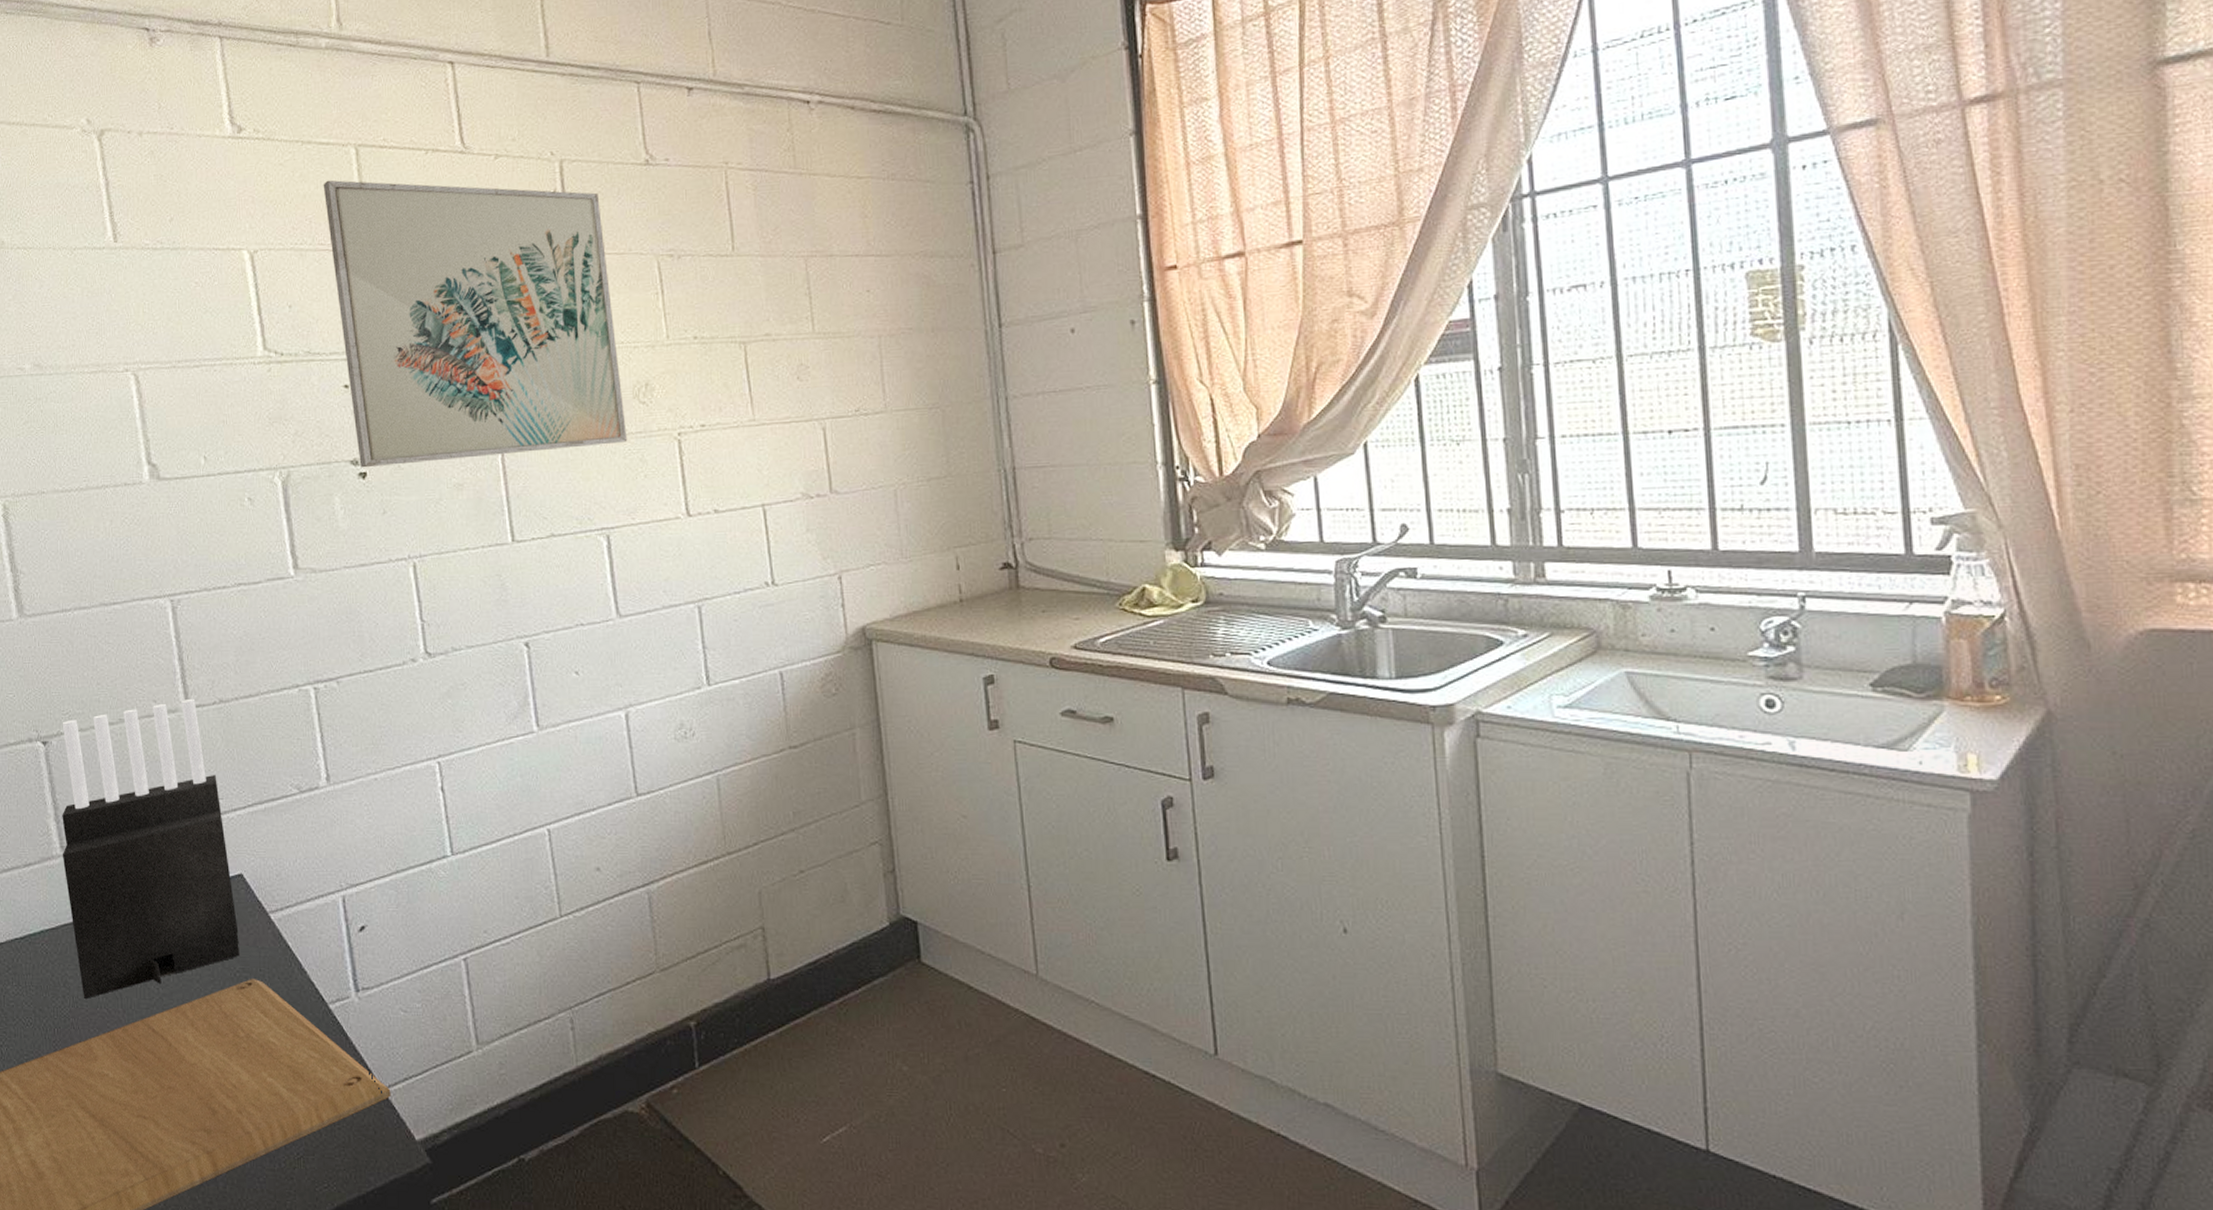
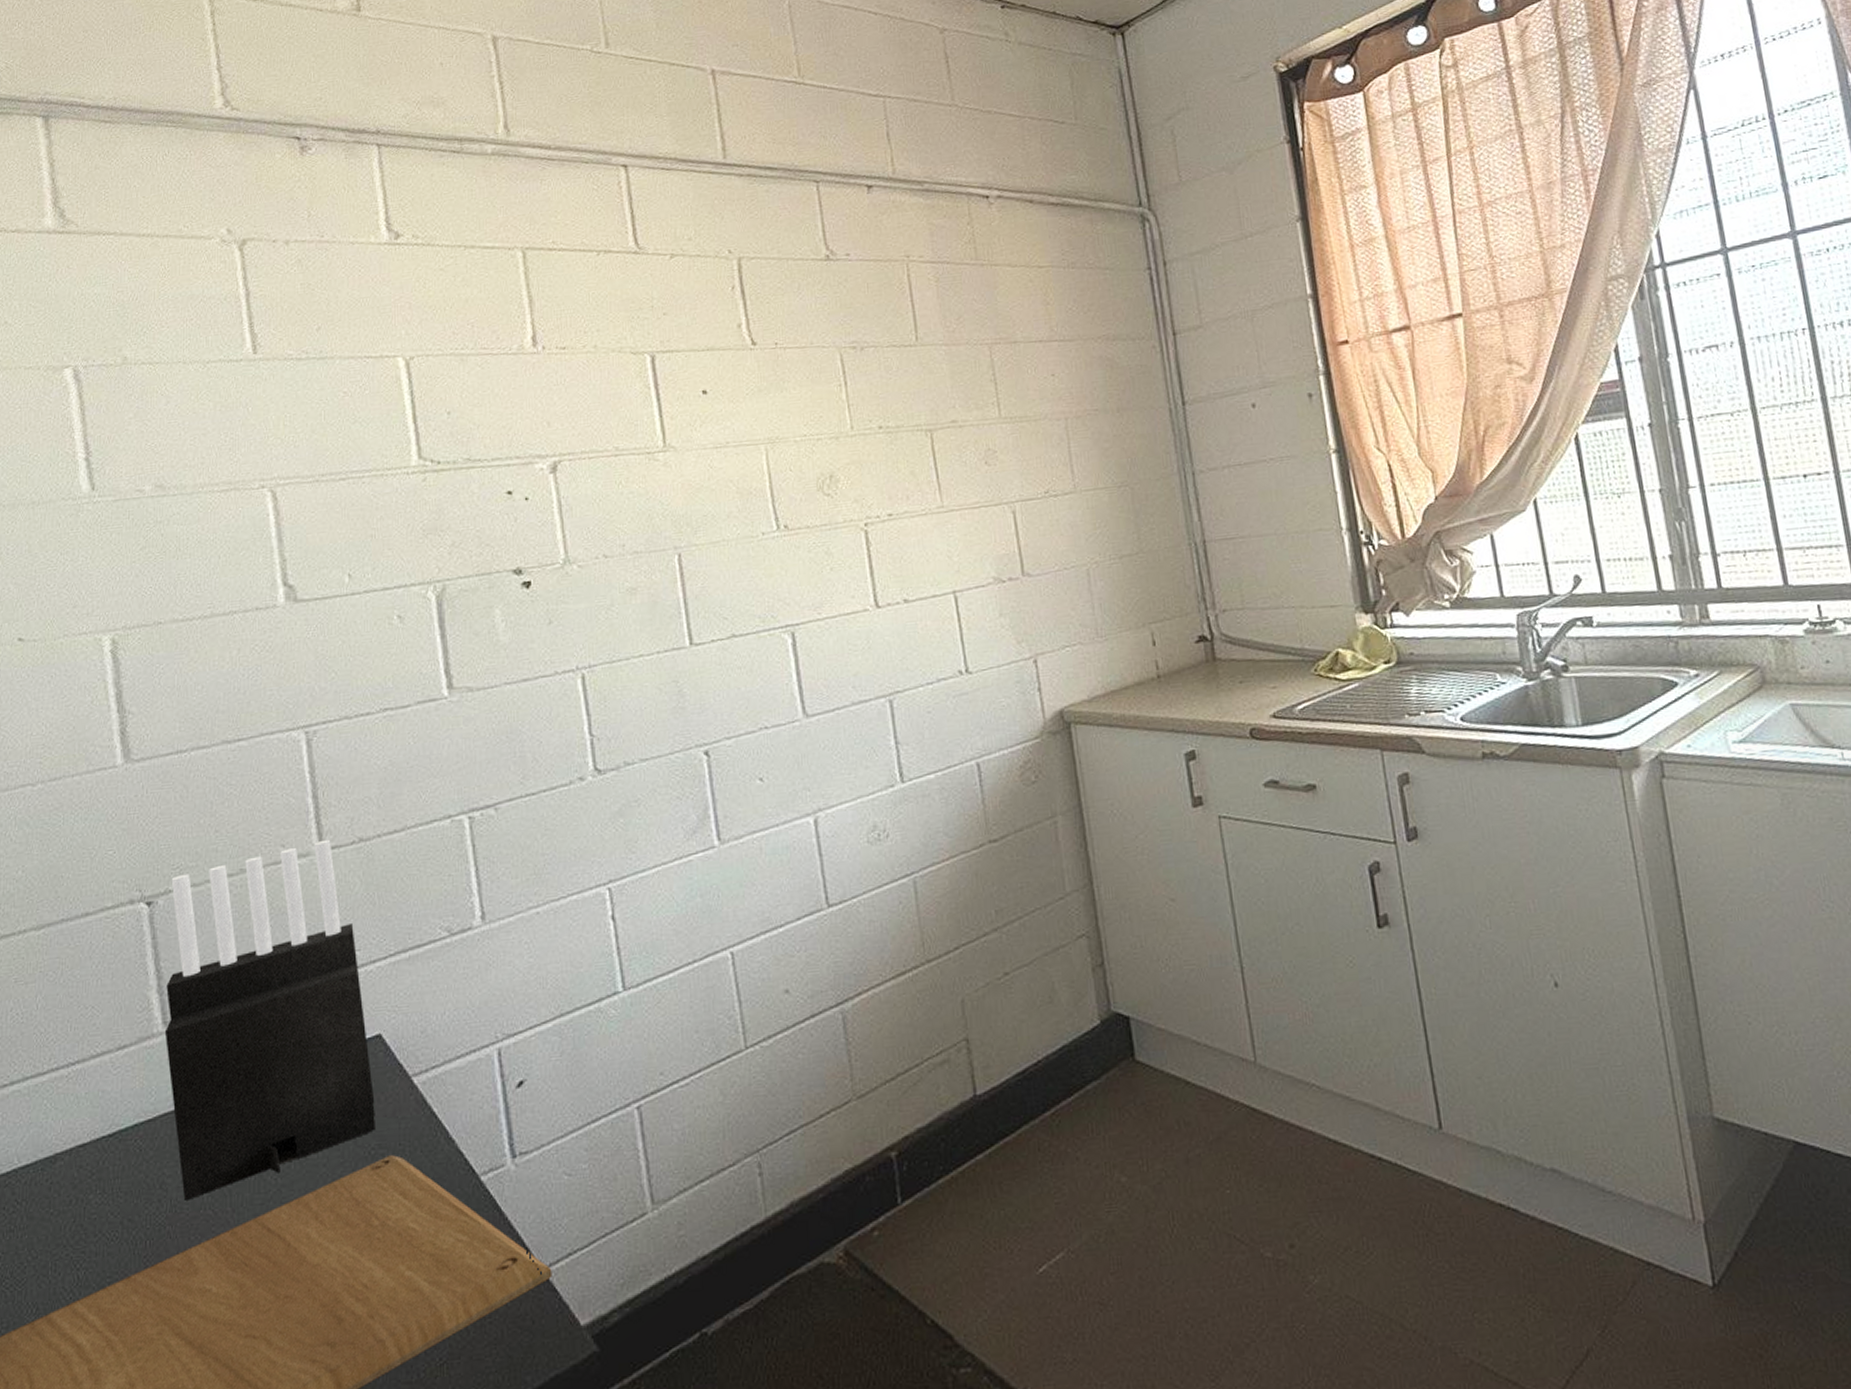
wall art: present [323,180,628,468] -> none [487,283,812,577]

